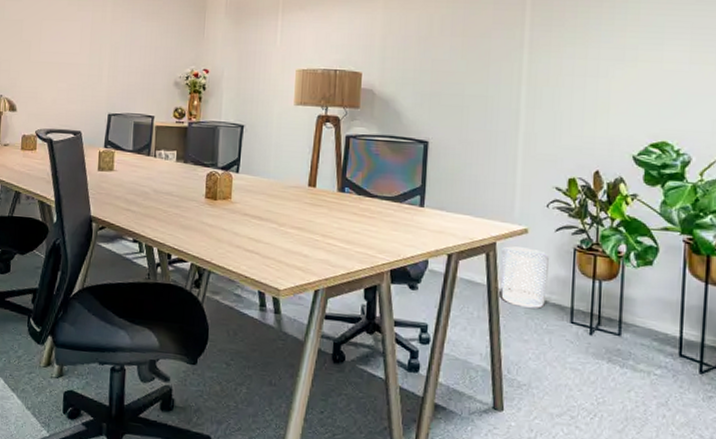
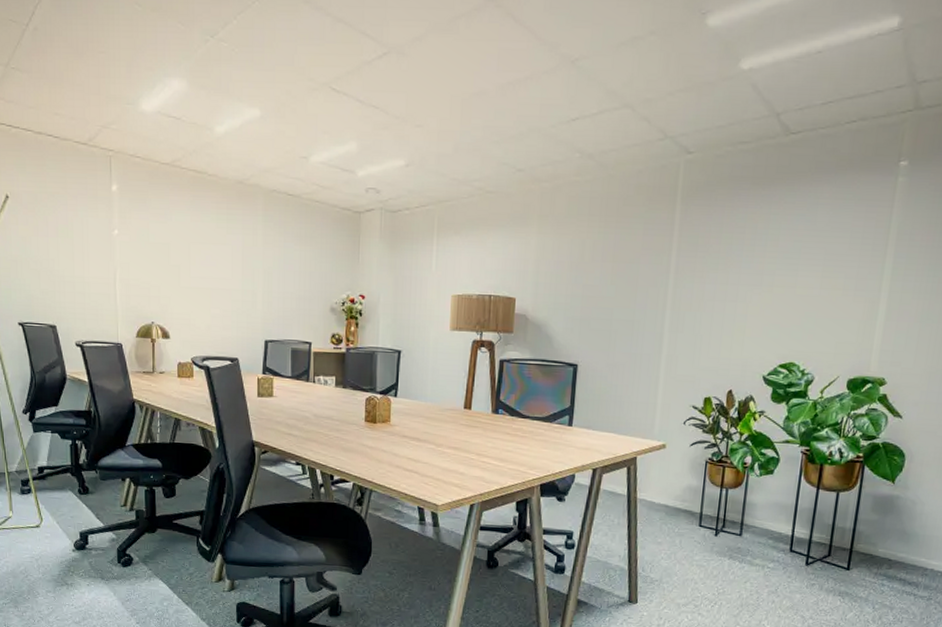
waste bin: present [501,246,549,309] -> none [639,460,683,515]

